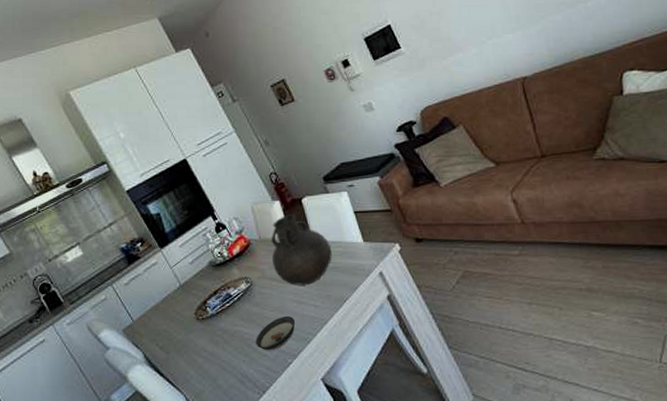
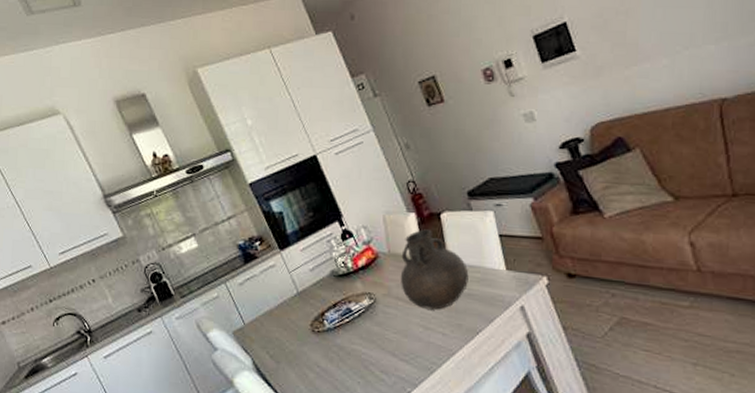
saucer: present [256,315,296,351] -> none [373,340,420,376]

